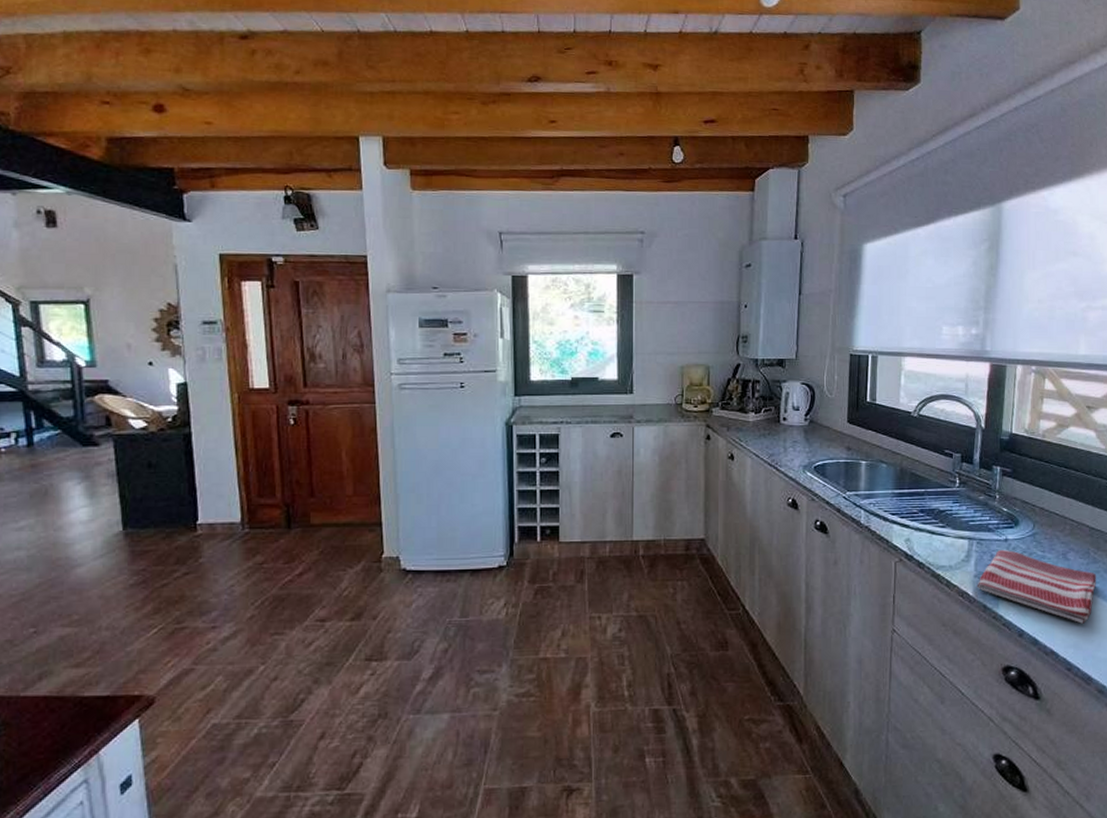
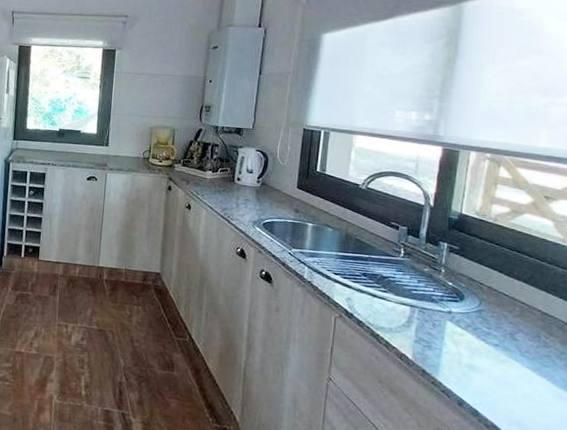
dish towel: present [976,549,1097,624] -> none [416,320,547,404]

